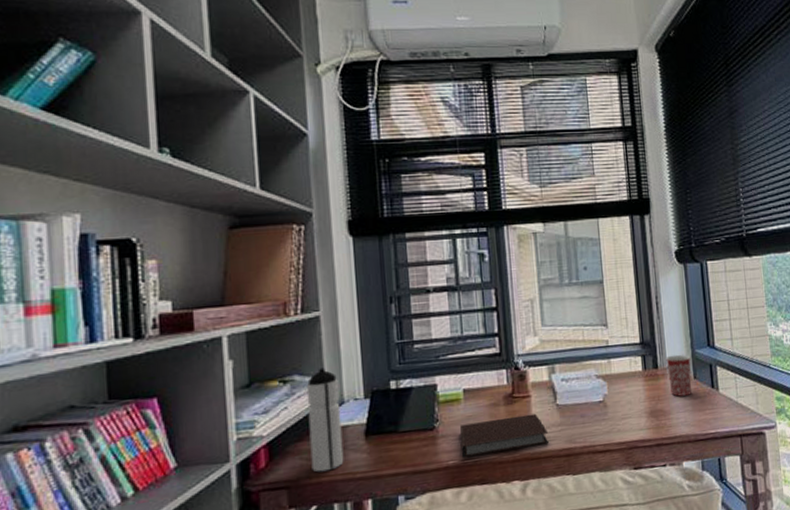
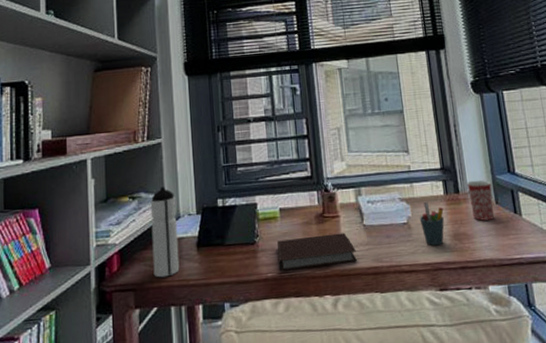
pen holder: none [616,378,641,424] -> present [419,201,444,246]

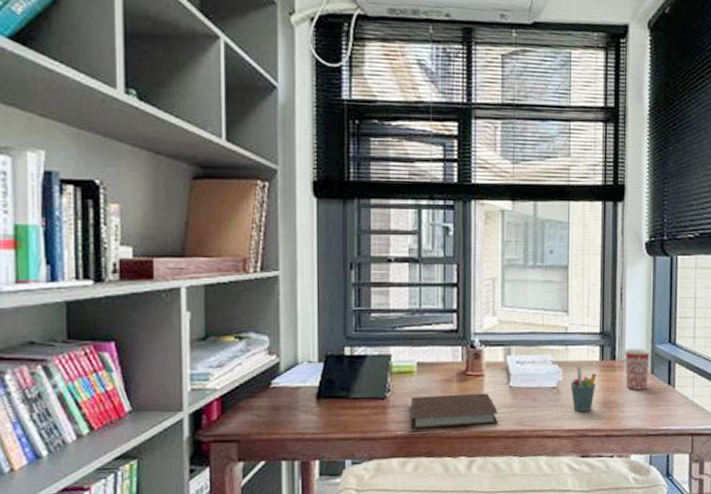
water bottle: present [150,186,180,278] -> none [261,327,294,430]

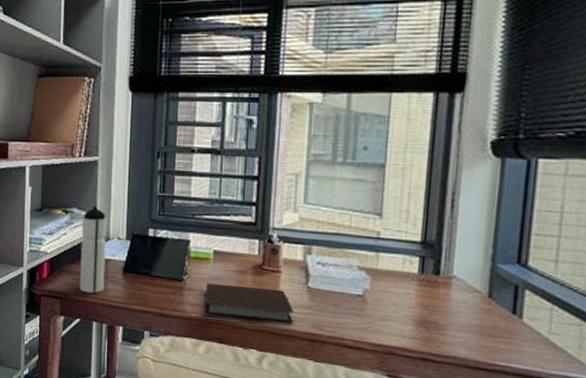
water bottle: none [261,327,294,430] -> present [79,205,107,294]
pen holder: present [570,366,597,413] -> none [379,276,413,329]
mug: present [624,348,650,390] -> none [451,263,489,315]

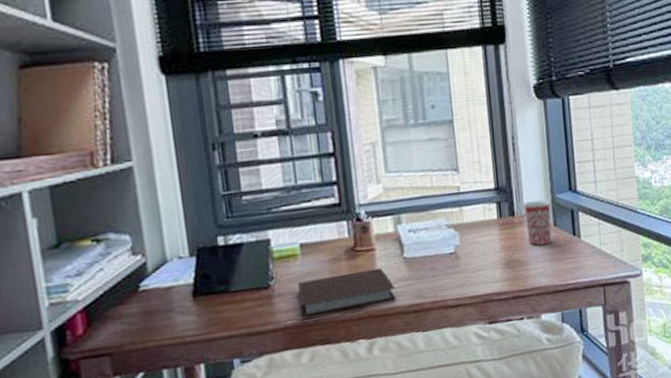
water bottle: present [79,205,107,294] -> none [122,224,171,337]
mug: none [451,263,489,315] -> present [523,200,552,246]

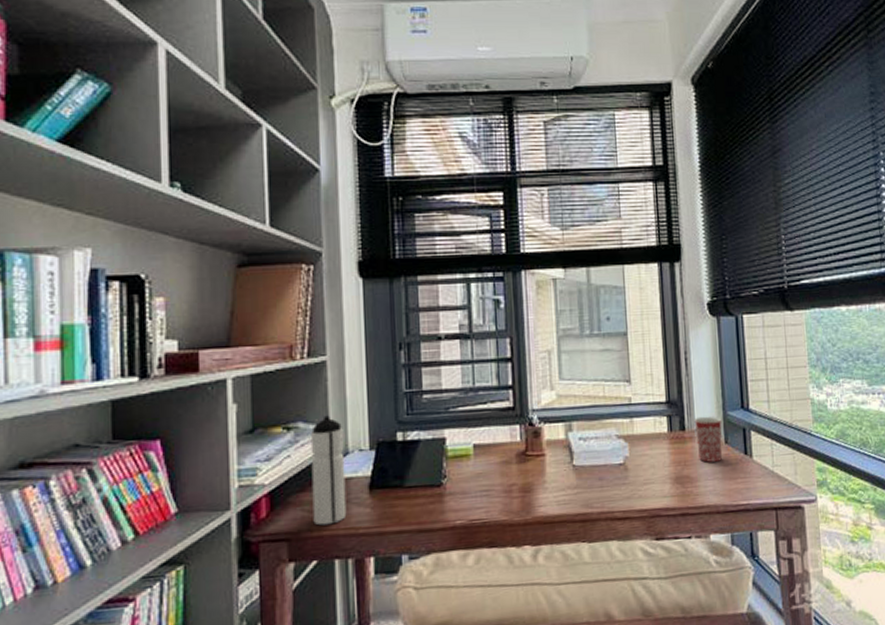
water bottle: none [122,224,171,337] -> present [310,415,347,526]
notebook: present [298,267,396,318] -> none [469,474,563,518]

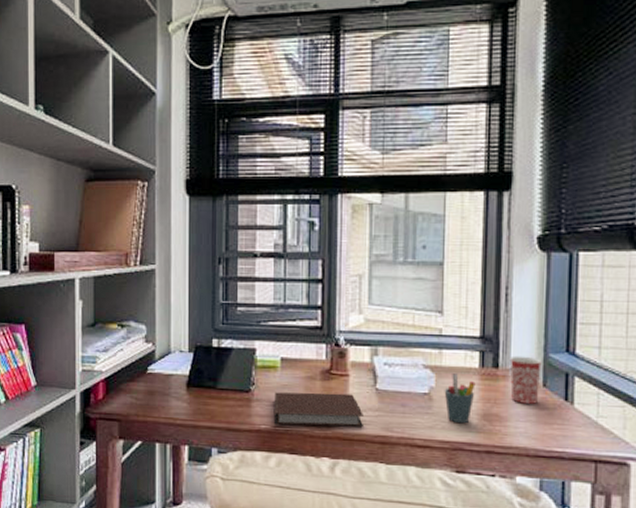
water bottle: present [310,415,347,526] -> none [140,317,167,413]
notebook: none [469,474,563,518] -> present [273,392,363,428]
pen holder: none [638,439,666,490] -> present [444,372,476,424]

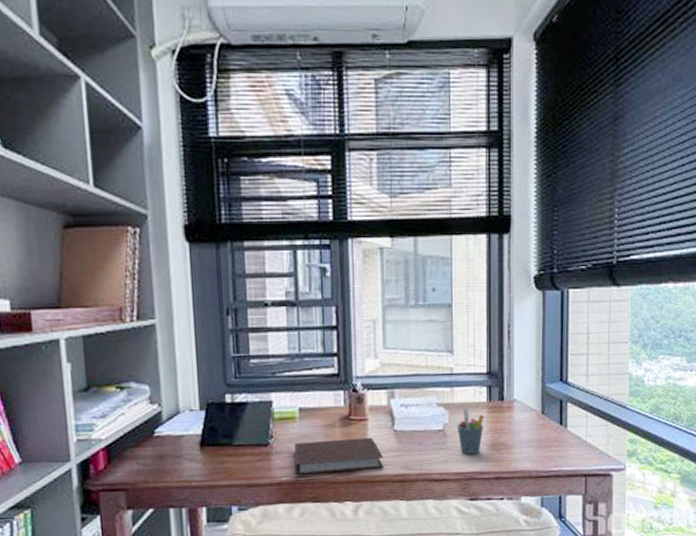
mug: present [509,355,542,404] -> none [513,387,540,431]

